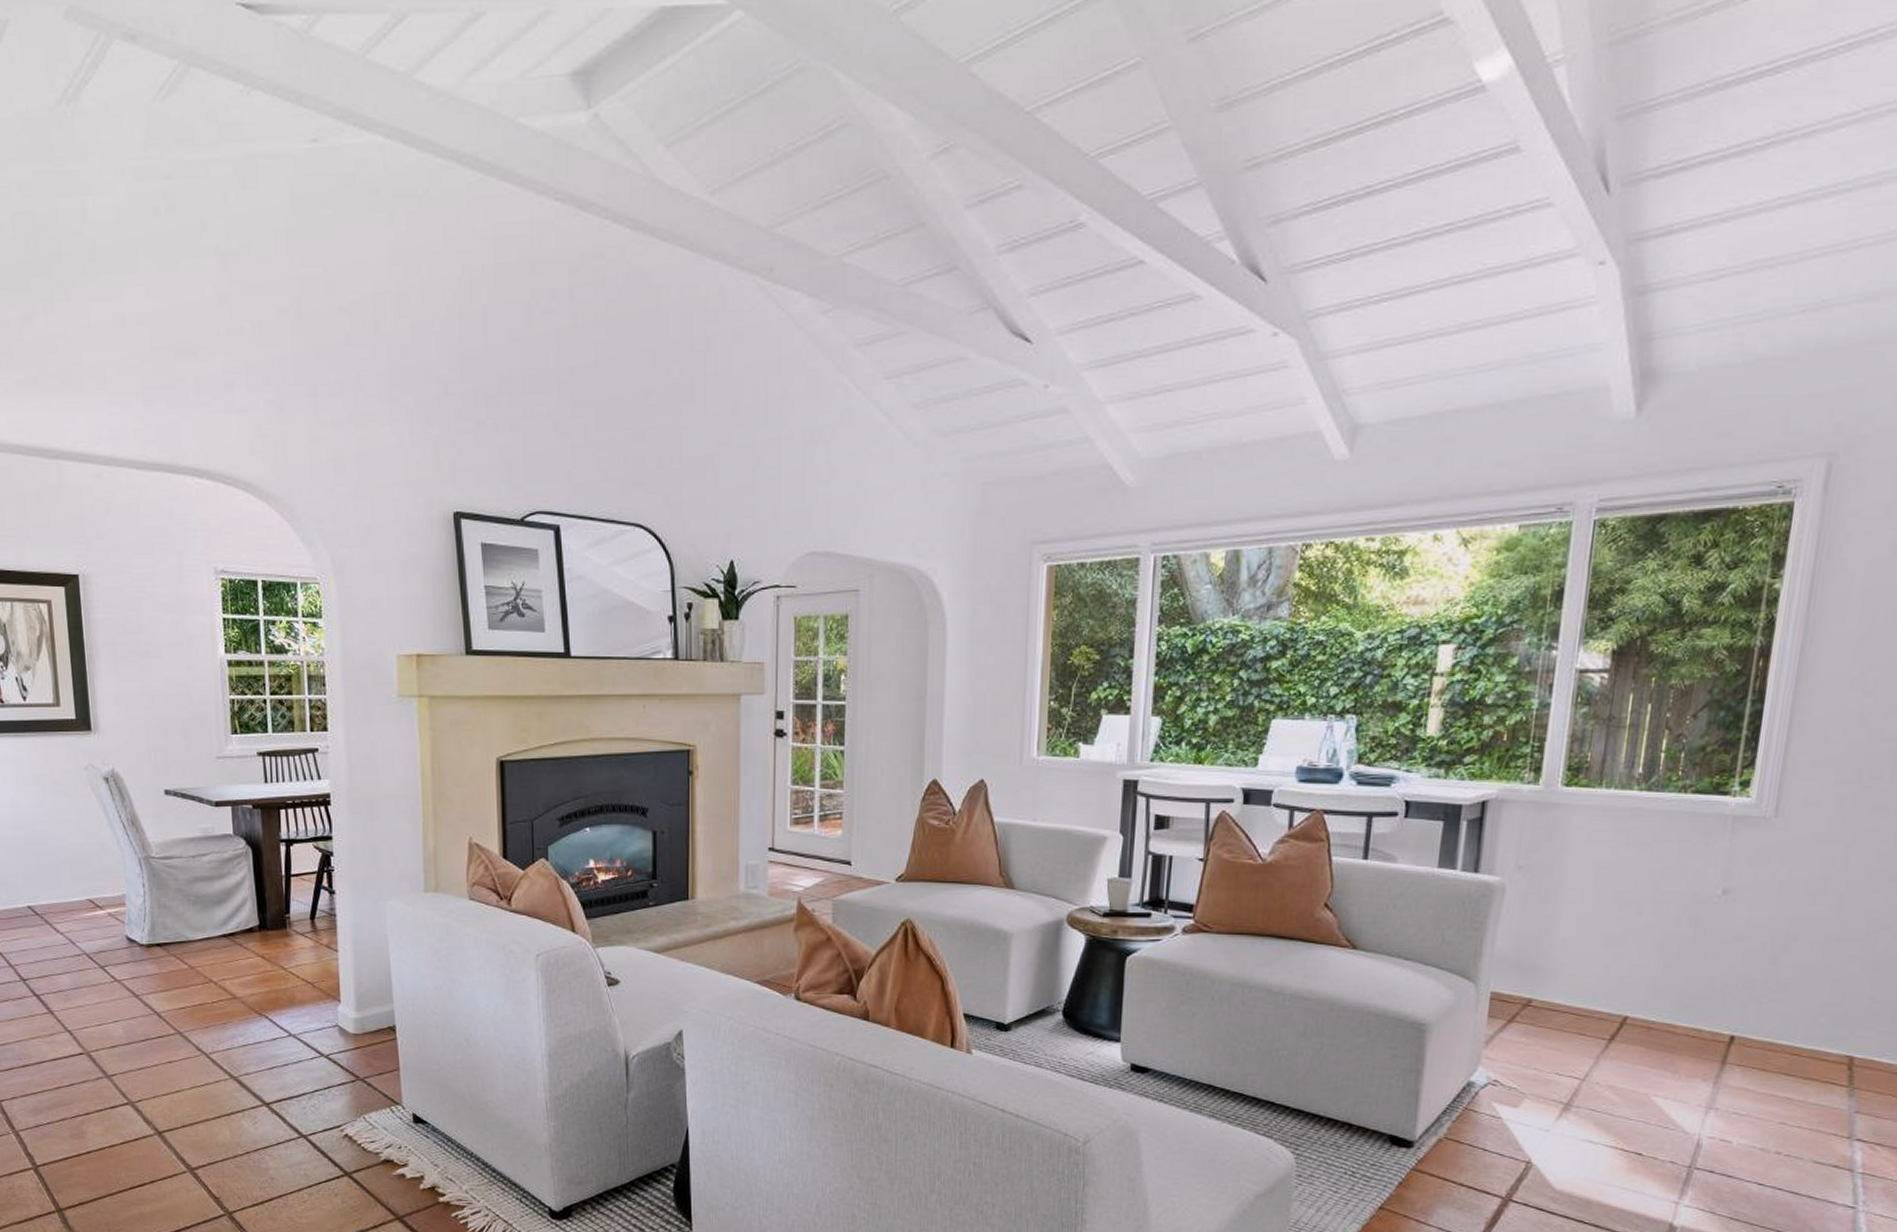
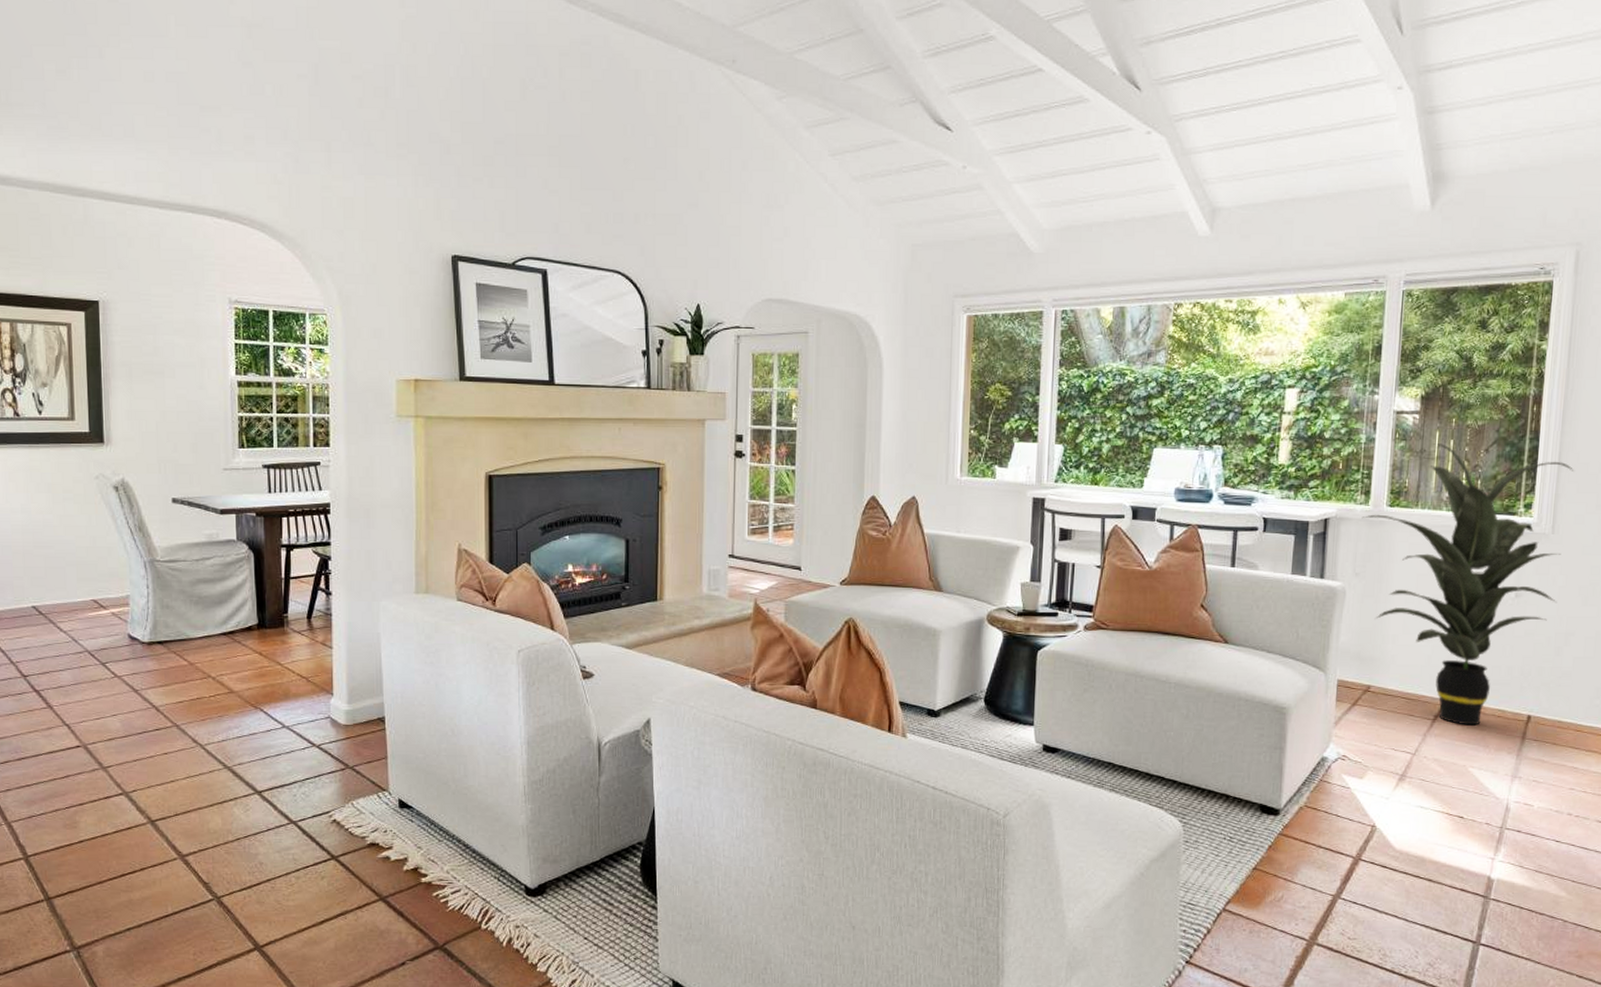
indoor plant: none [1529,708,1809,1047] -> present [1362,443,1574,726]

